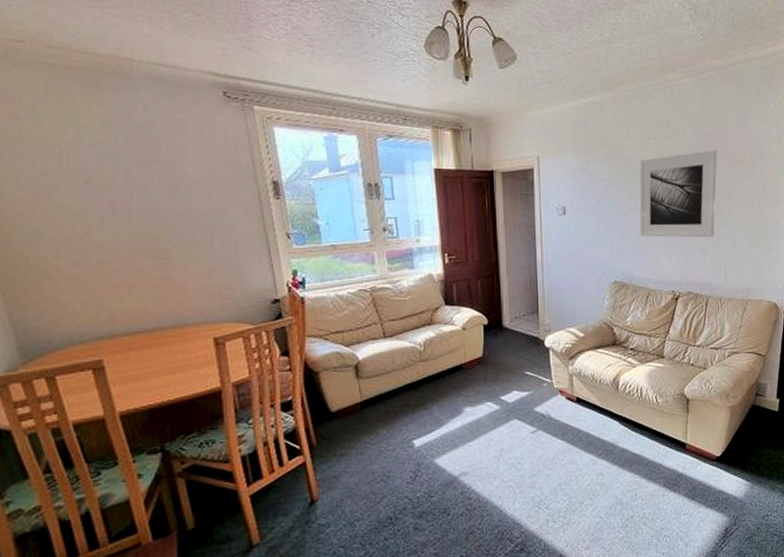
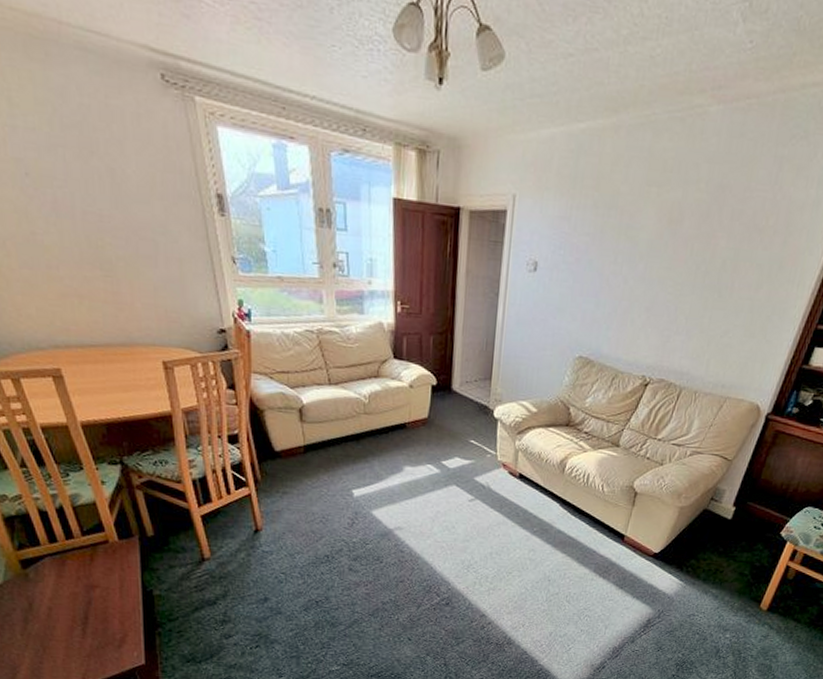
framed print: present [639,150,717,238] -> none [618,208,733,320]

